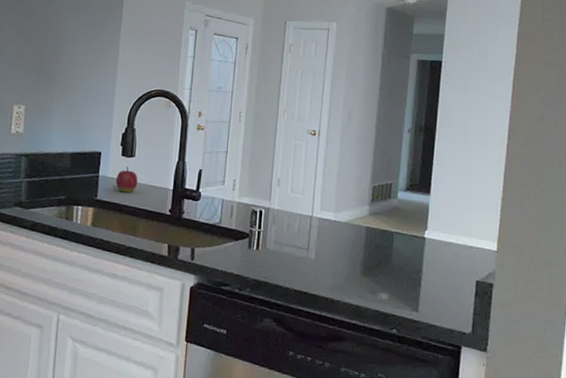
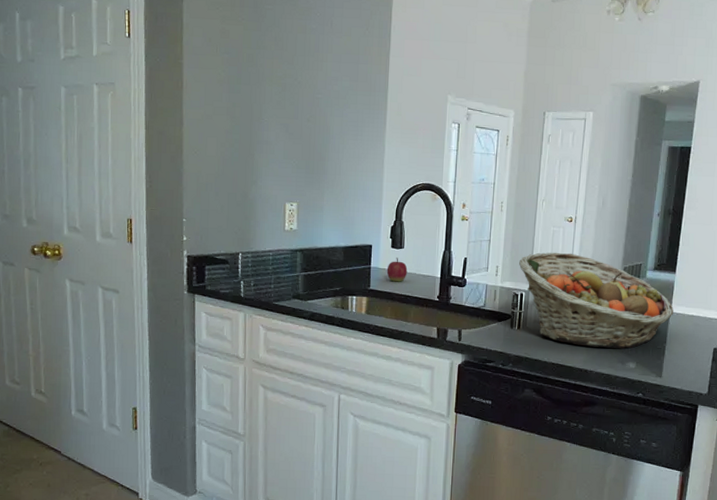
fruit basket: none [258,166,429,277] -> present [519,252,674,348]

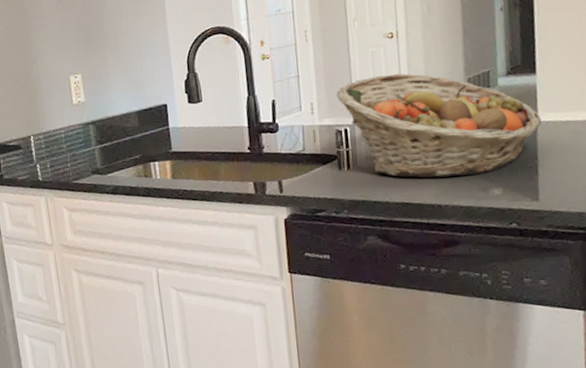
apple: present [386,258,408,282] -> none [187,113,211,140]

